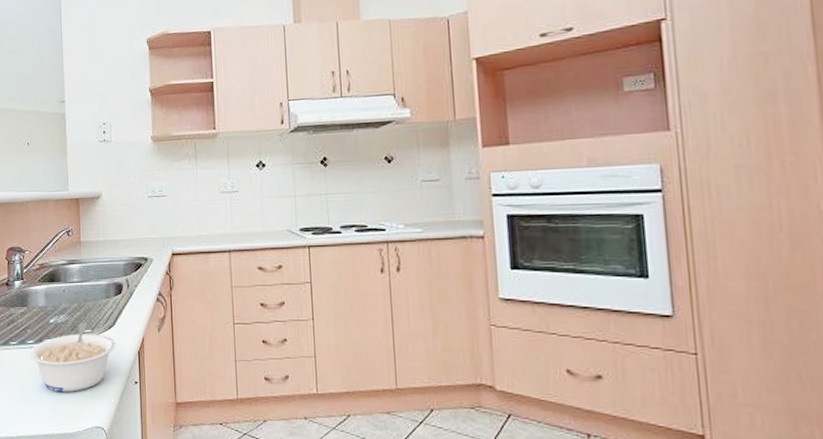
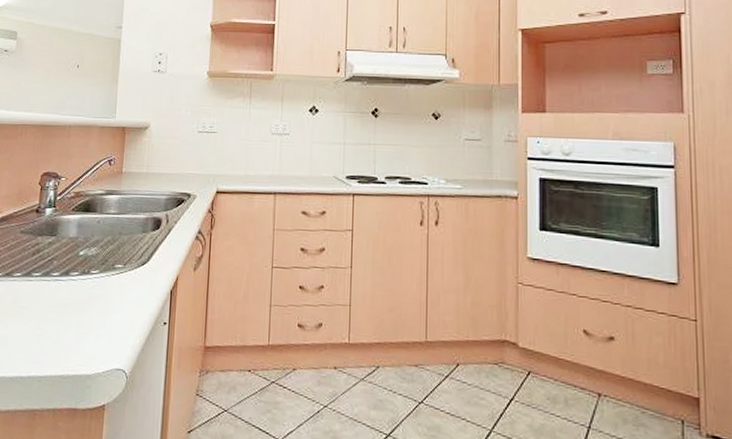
legume: present [29,322,116,392] -> none [52,256,148,331]

